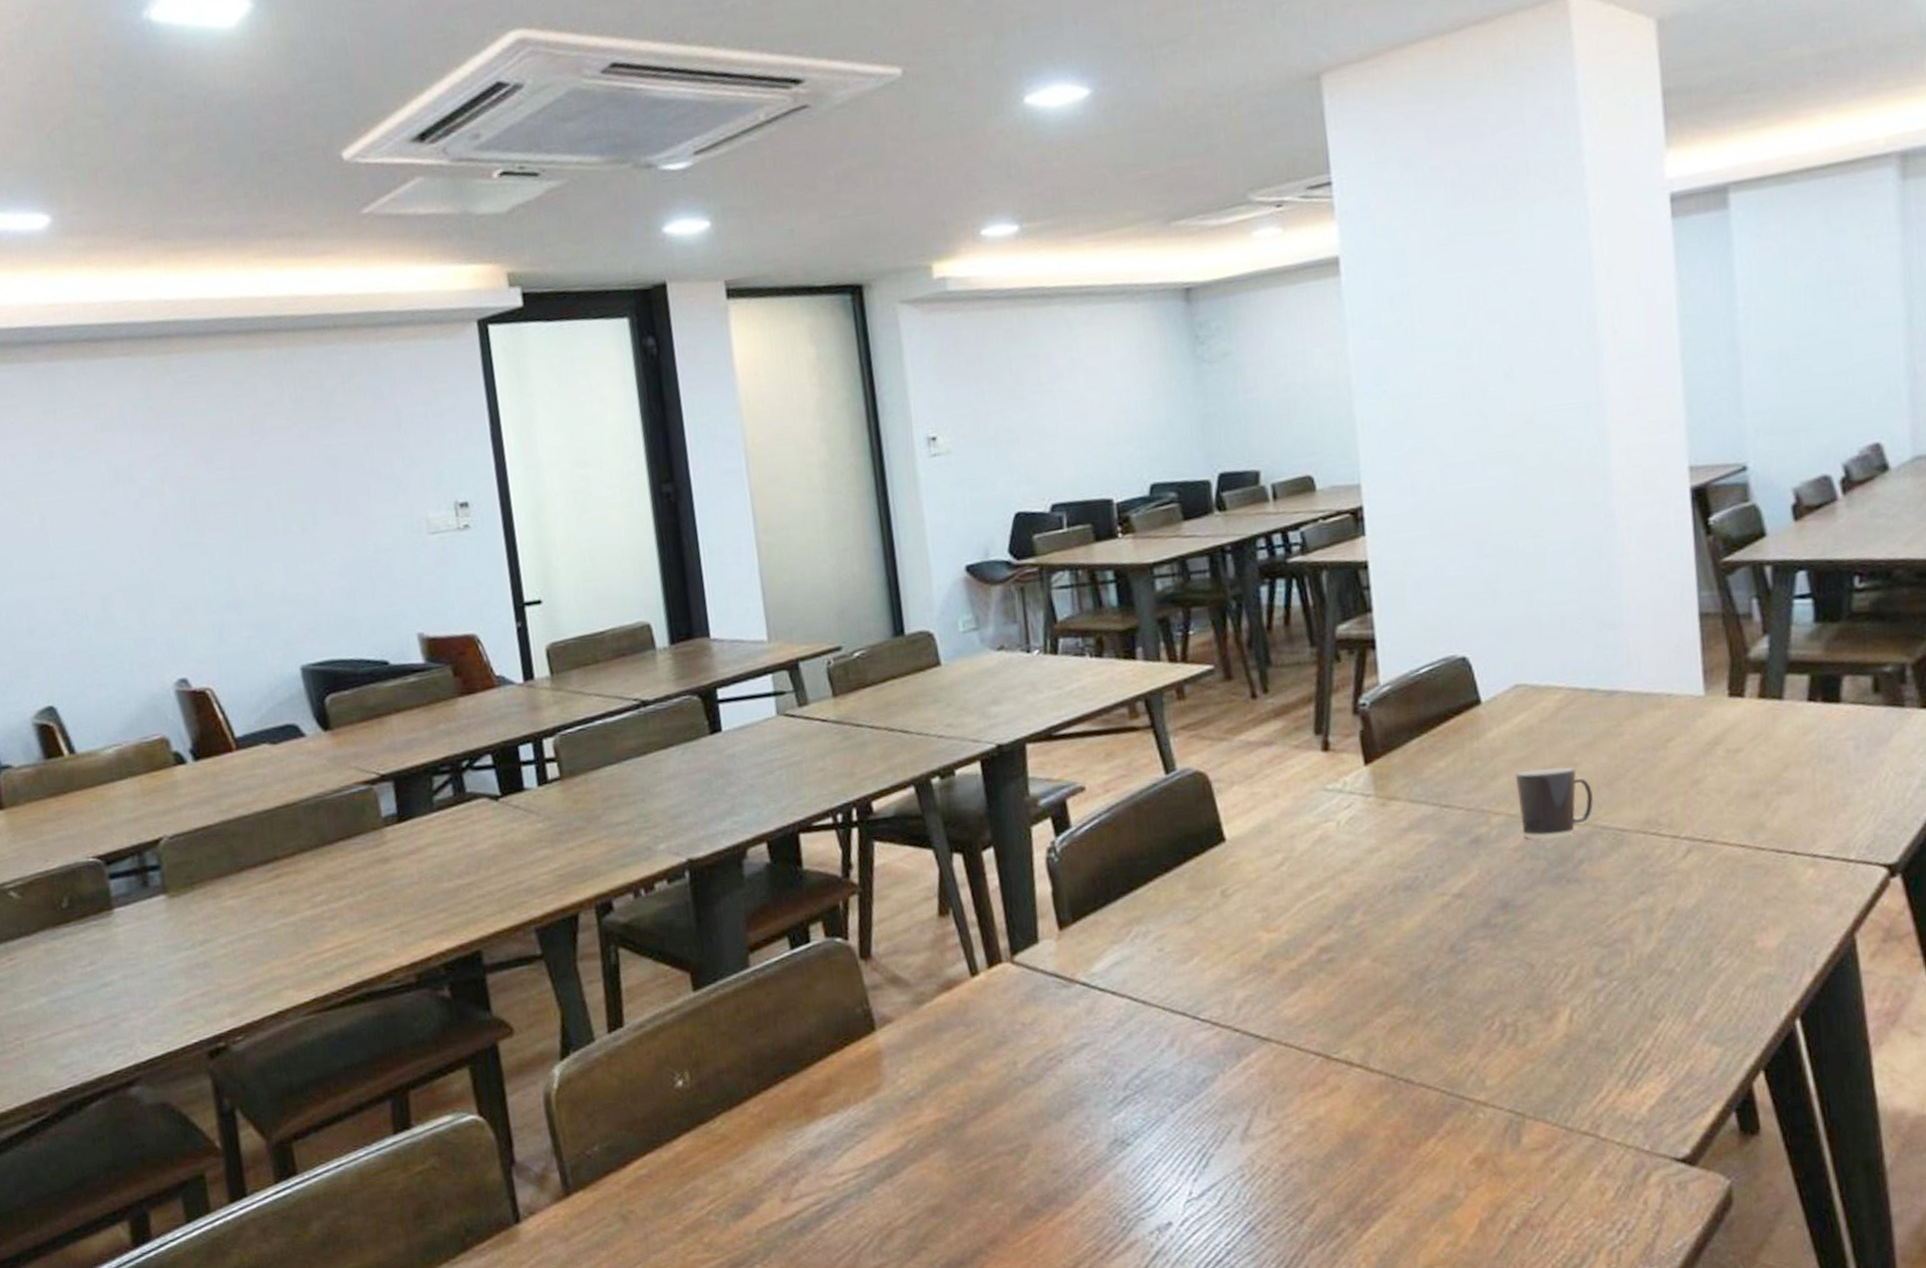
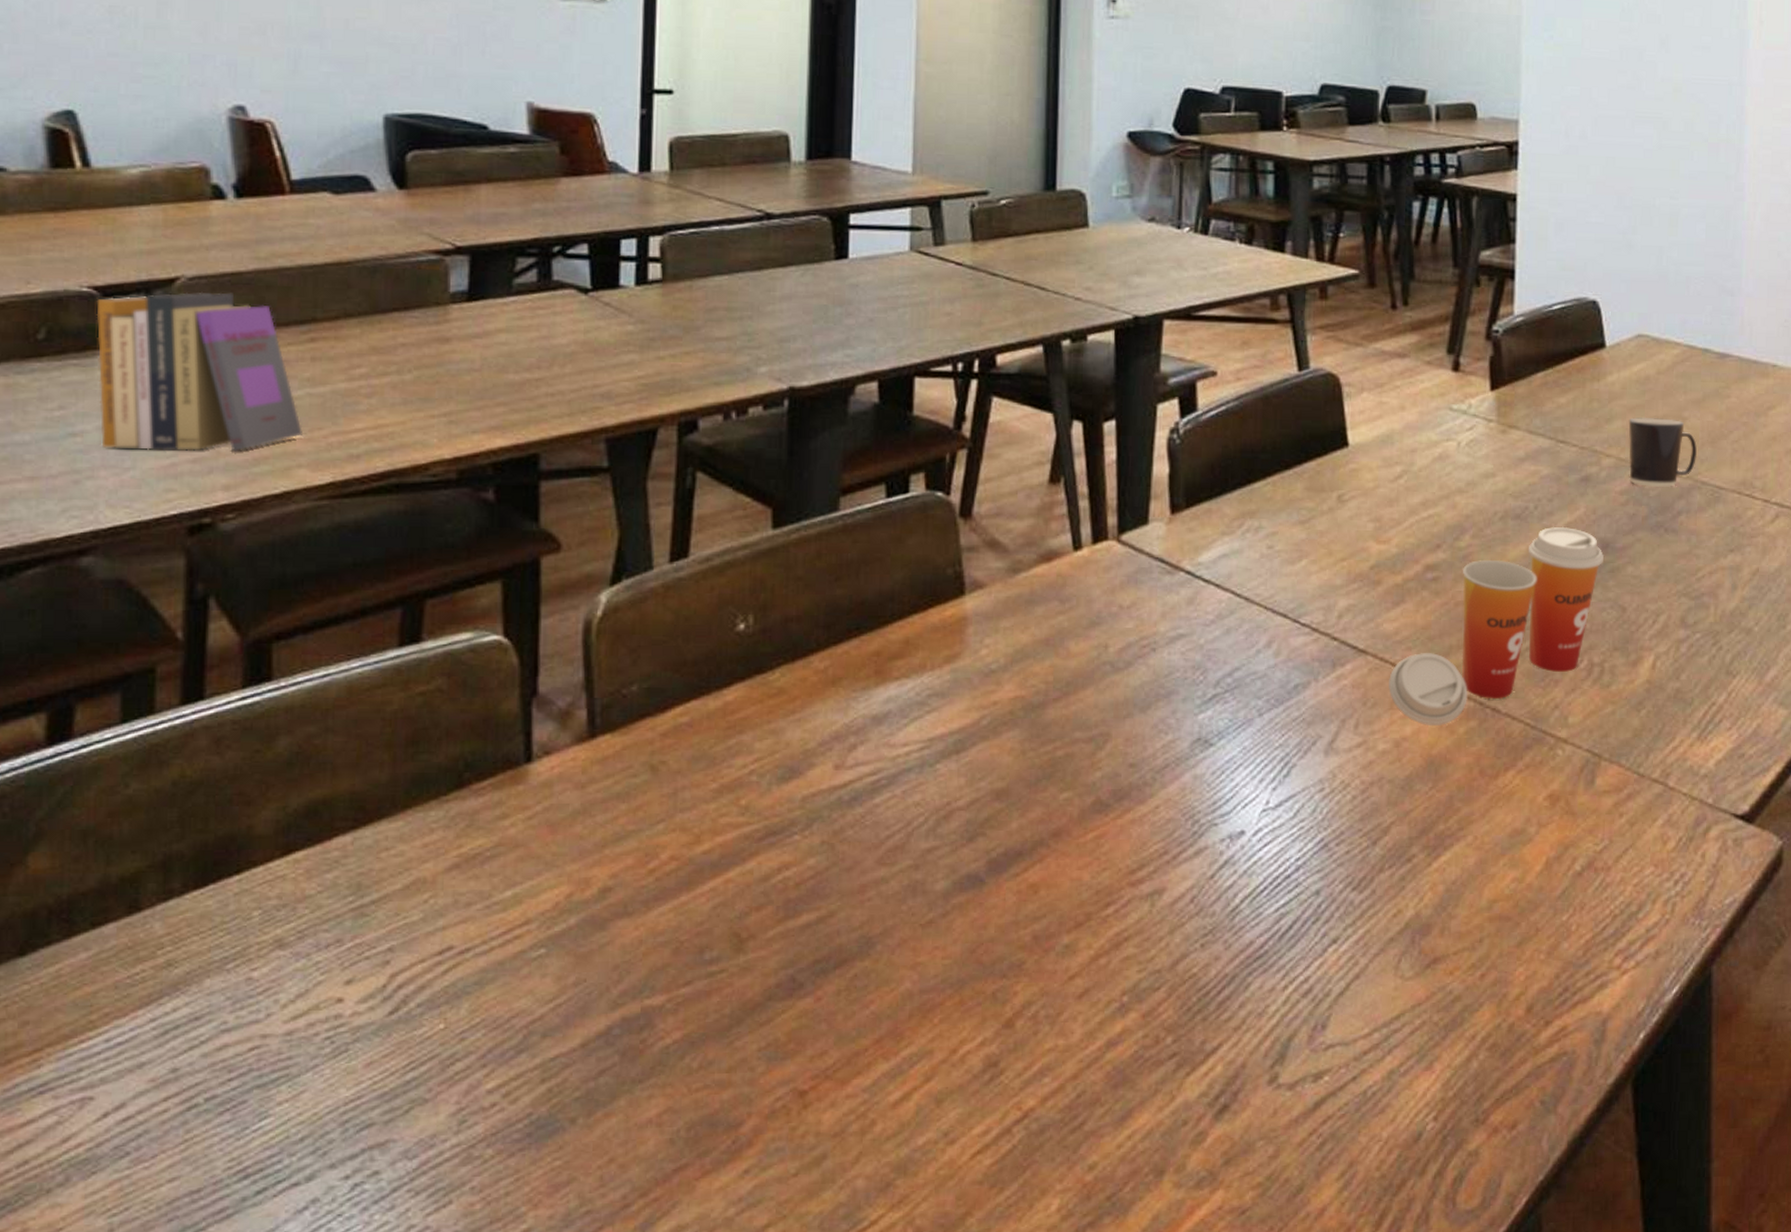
books: none [101,844,284,993] -> present [96,291,302,452]
beverage cup: none [1296,891,1506,1104] -> present [1389,526,1605,727]

